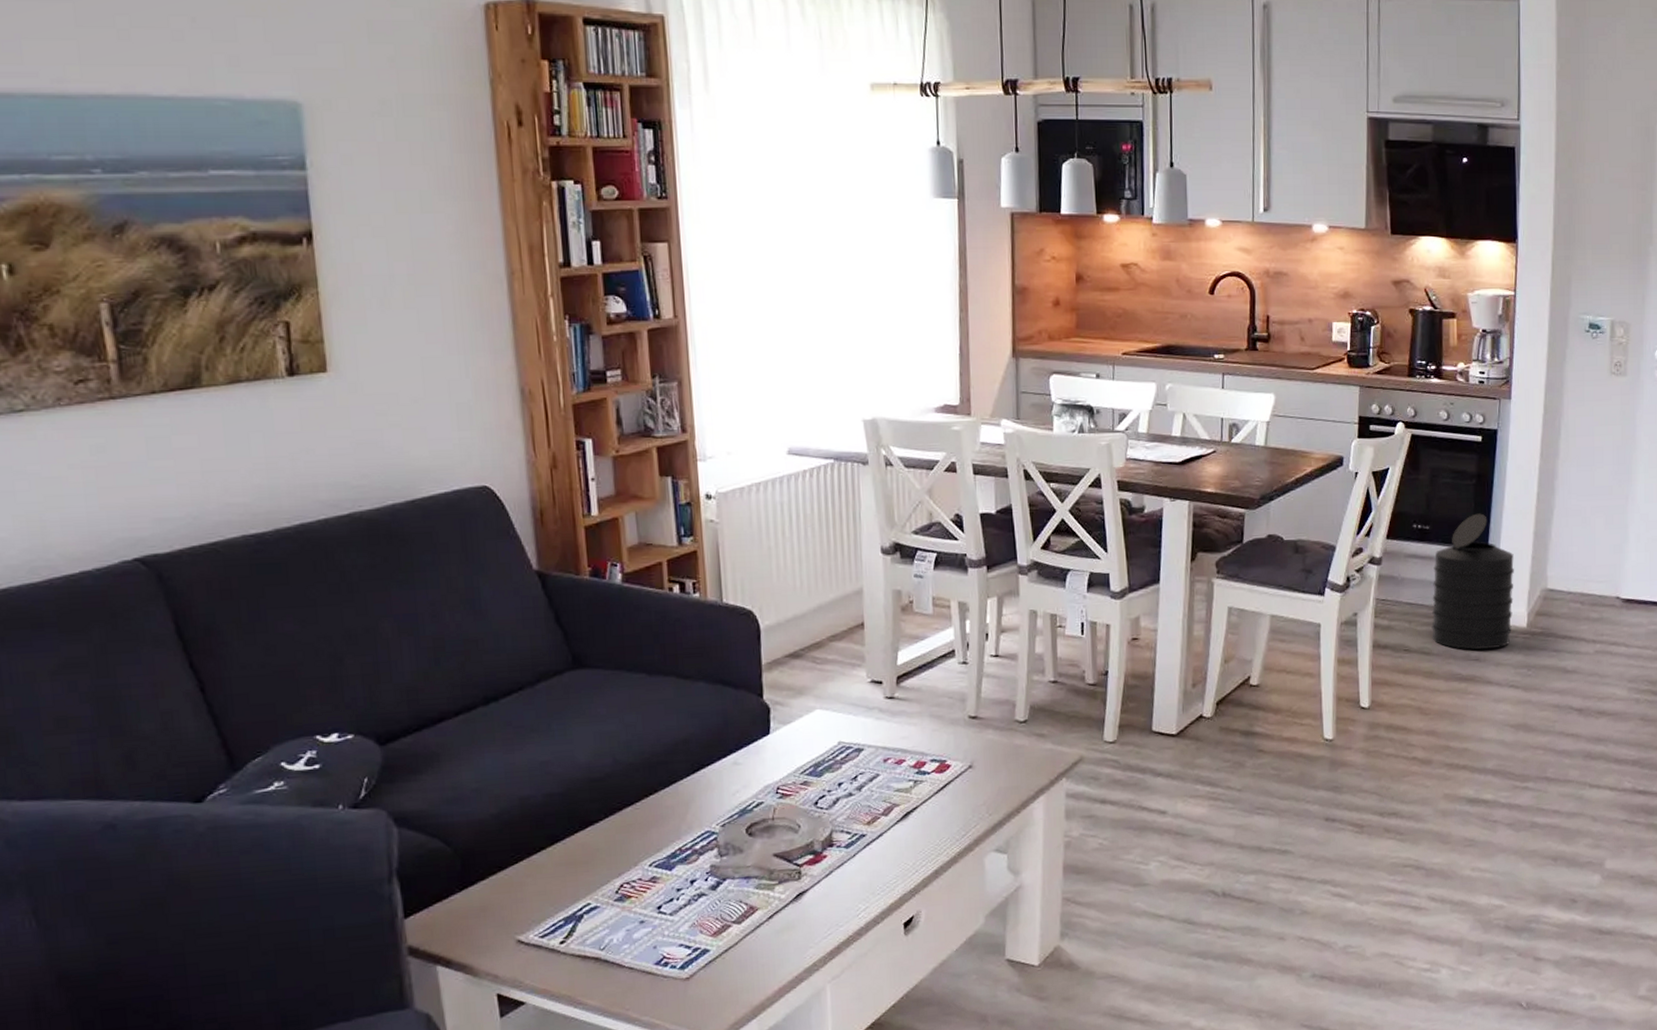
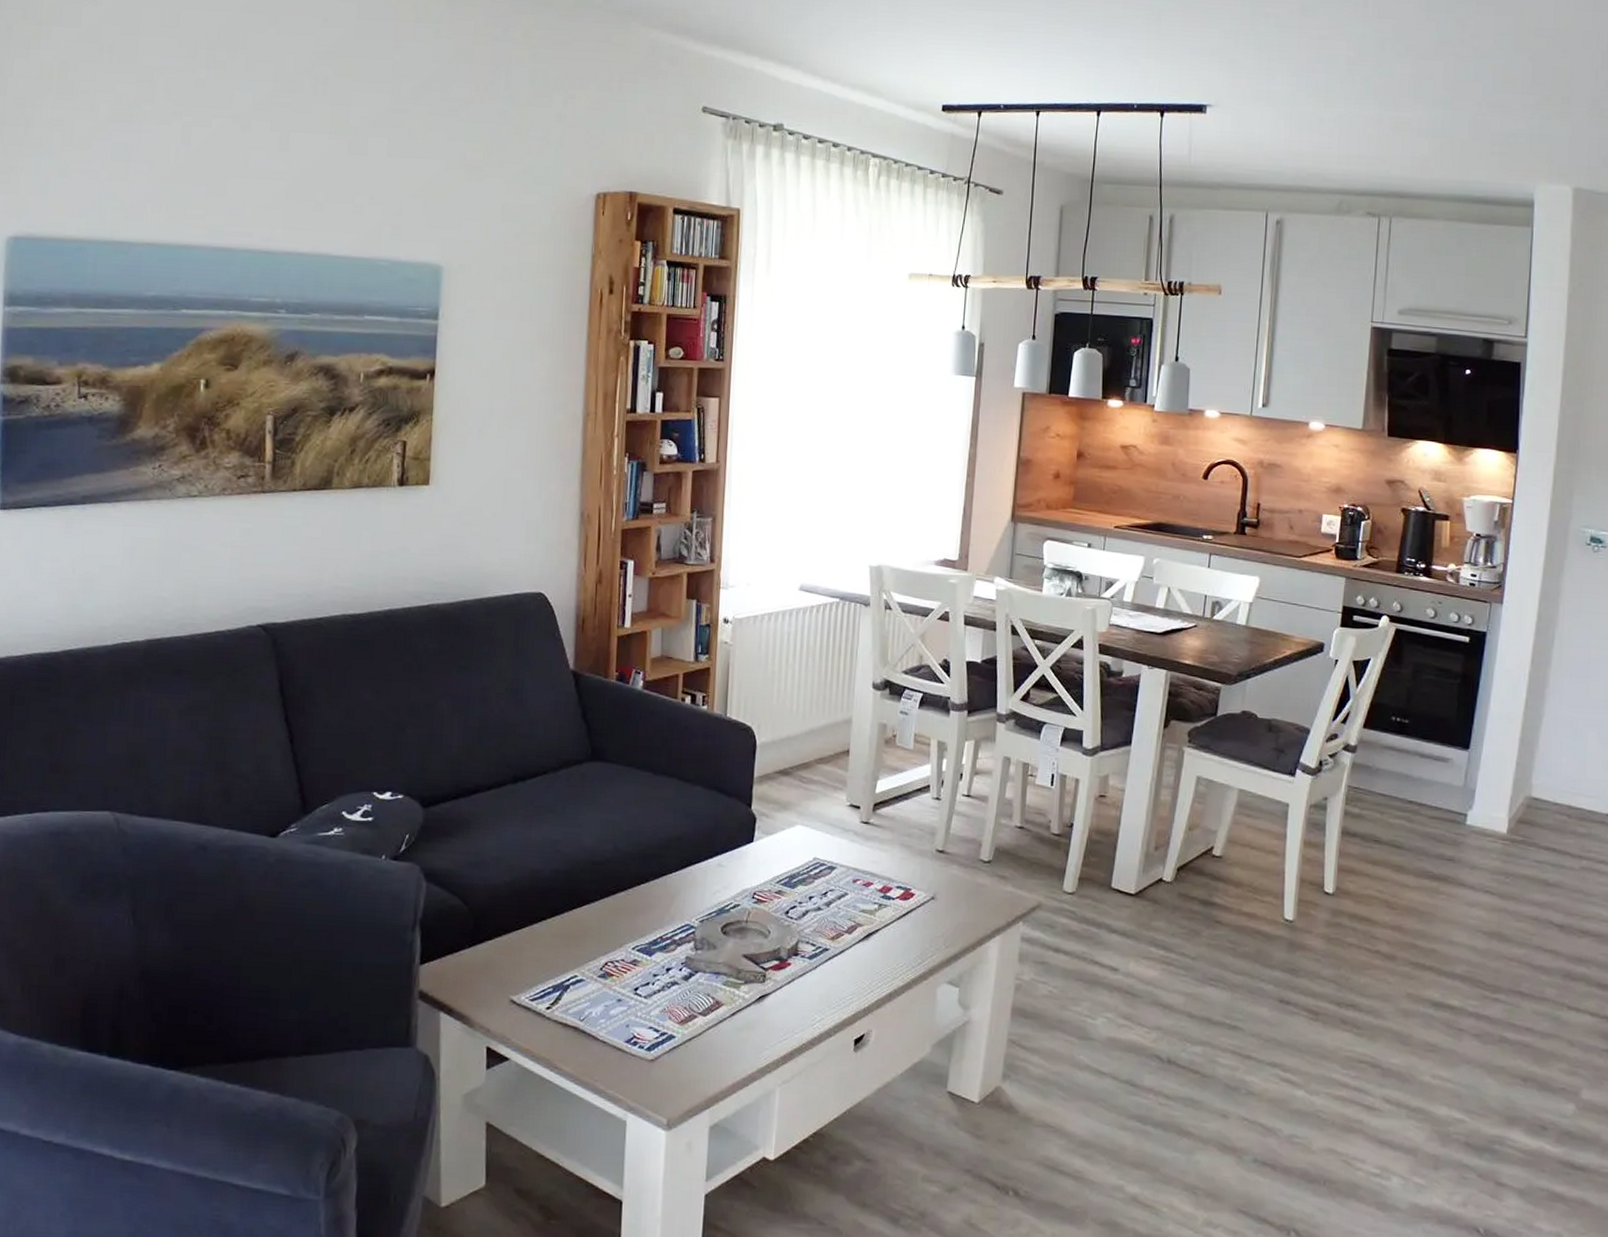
trash can: present [1431,513,1514,650] -> none [1404,713,1497,851]

